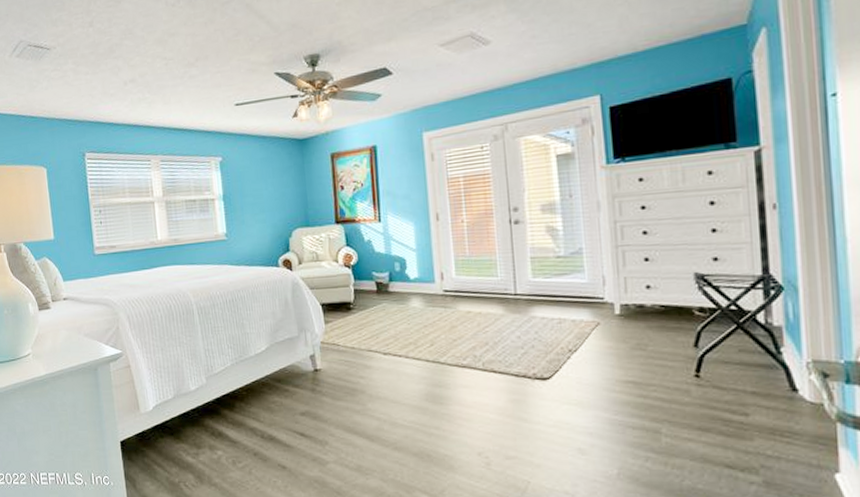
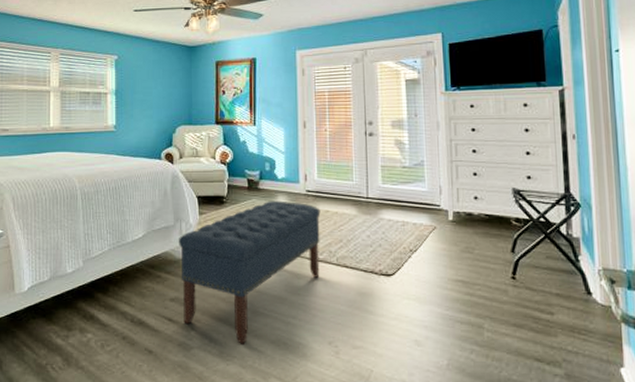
bench: none [305,303,464,458] -> present [179,200,321,344]

